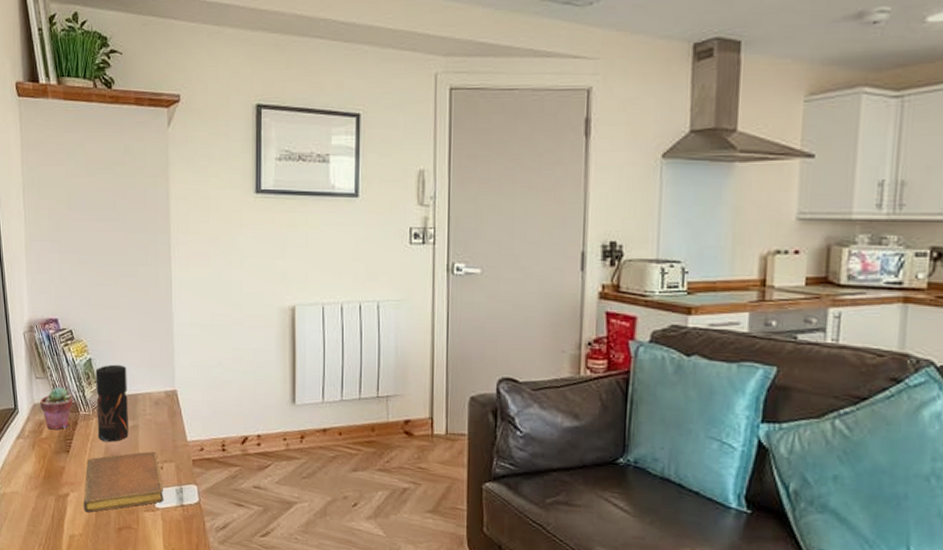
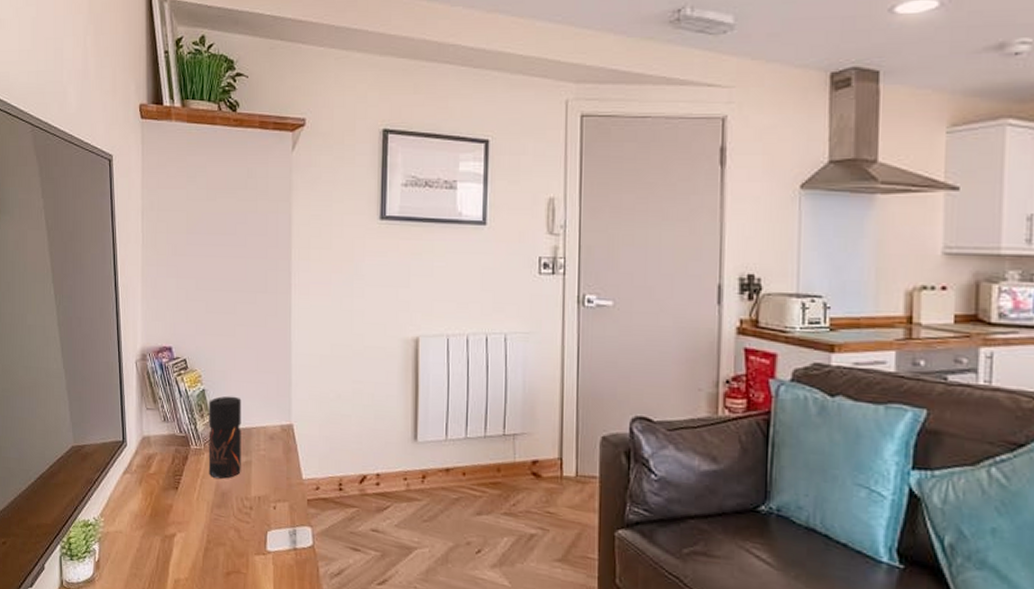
potted succulent: present [39,387,74,430] -> none [149,419,185,465]
notebook: present [83,451,163,513] -> none [190,489,275,555]

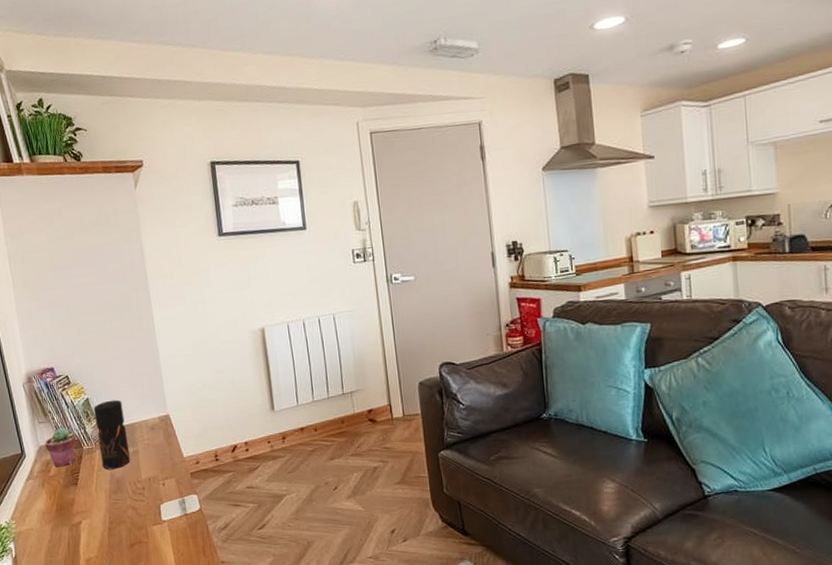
potted succulent: none [149,419,185,465] -> present [44,428,76,467]

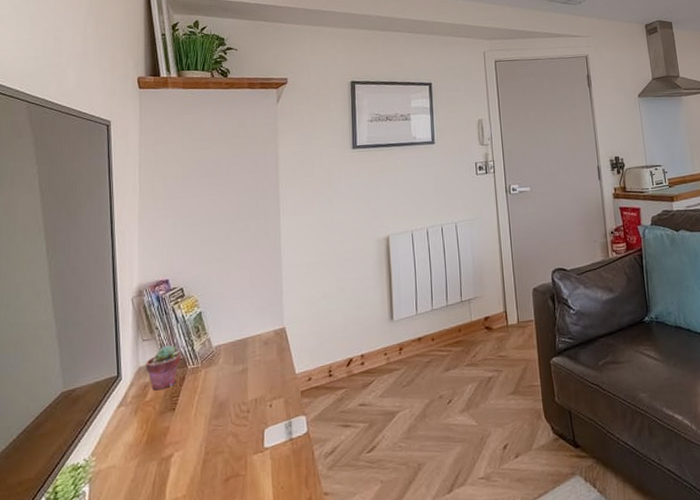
pepper grinder: present [93,400,130,470] -> none [205,313,238,391]

